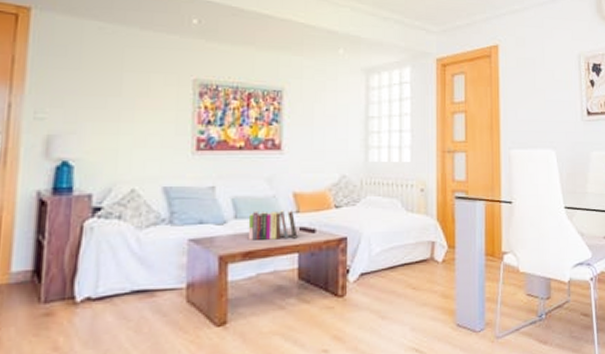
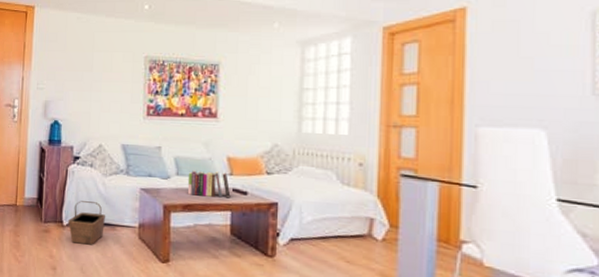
basket: none [82,264,141,324] -> present [67,201,106,245]

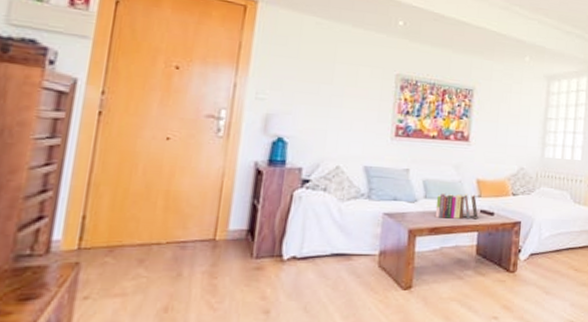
basket: present [67,201,106,245] -> none [289,230,341,280]

